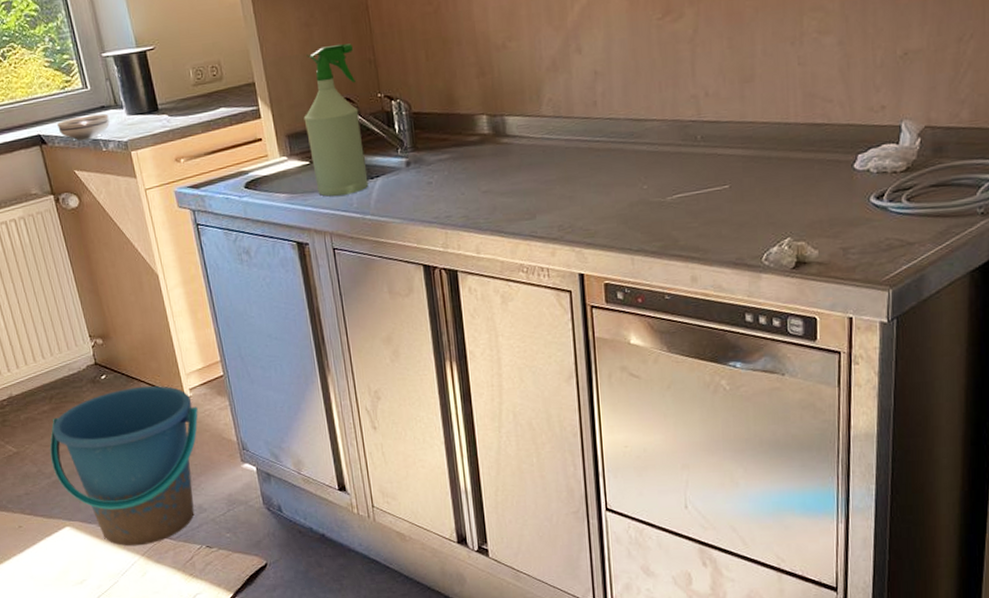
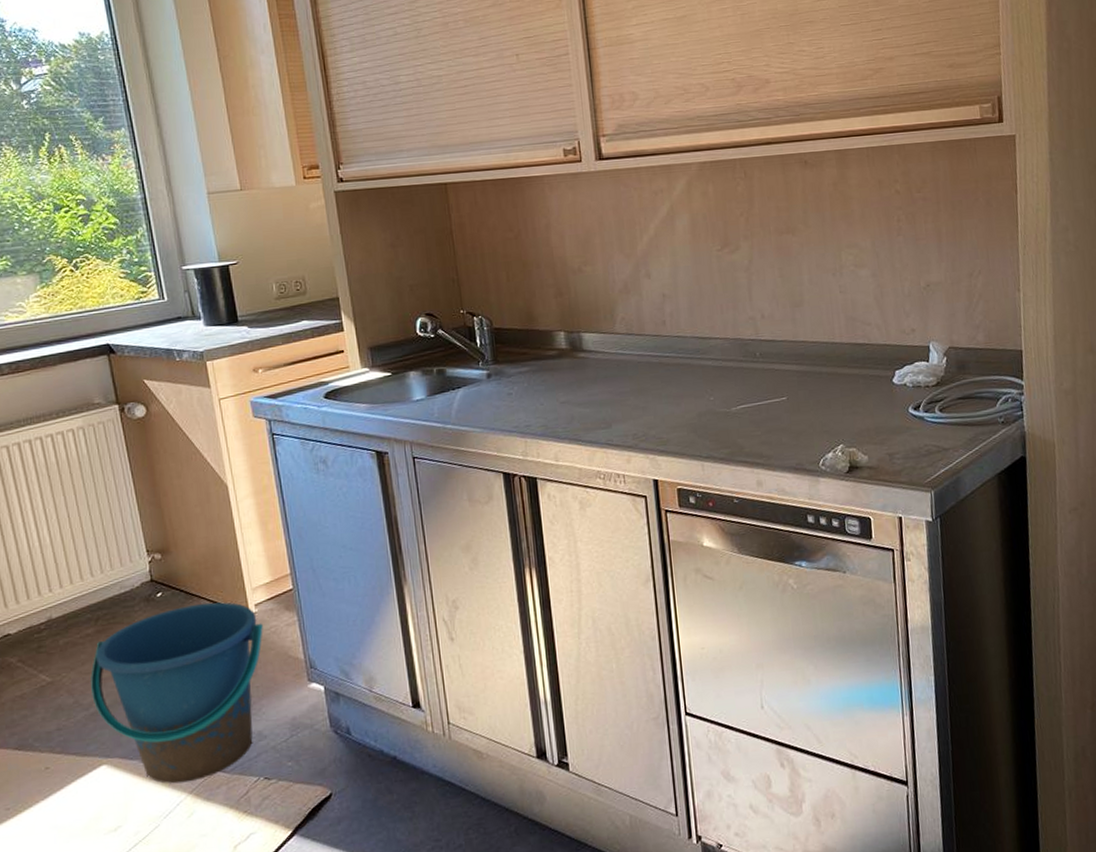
bowl: present [57,113,110,141] -> none [129,324,185,351]
spray bottle: present [303,43,369,197] -> none [386,264,450,407]

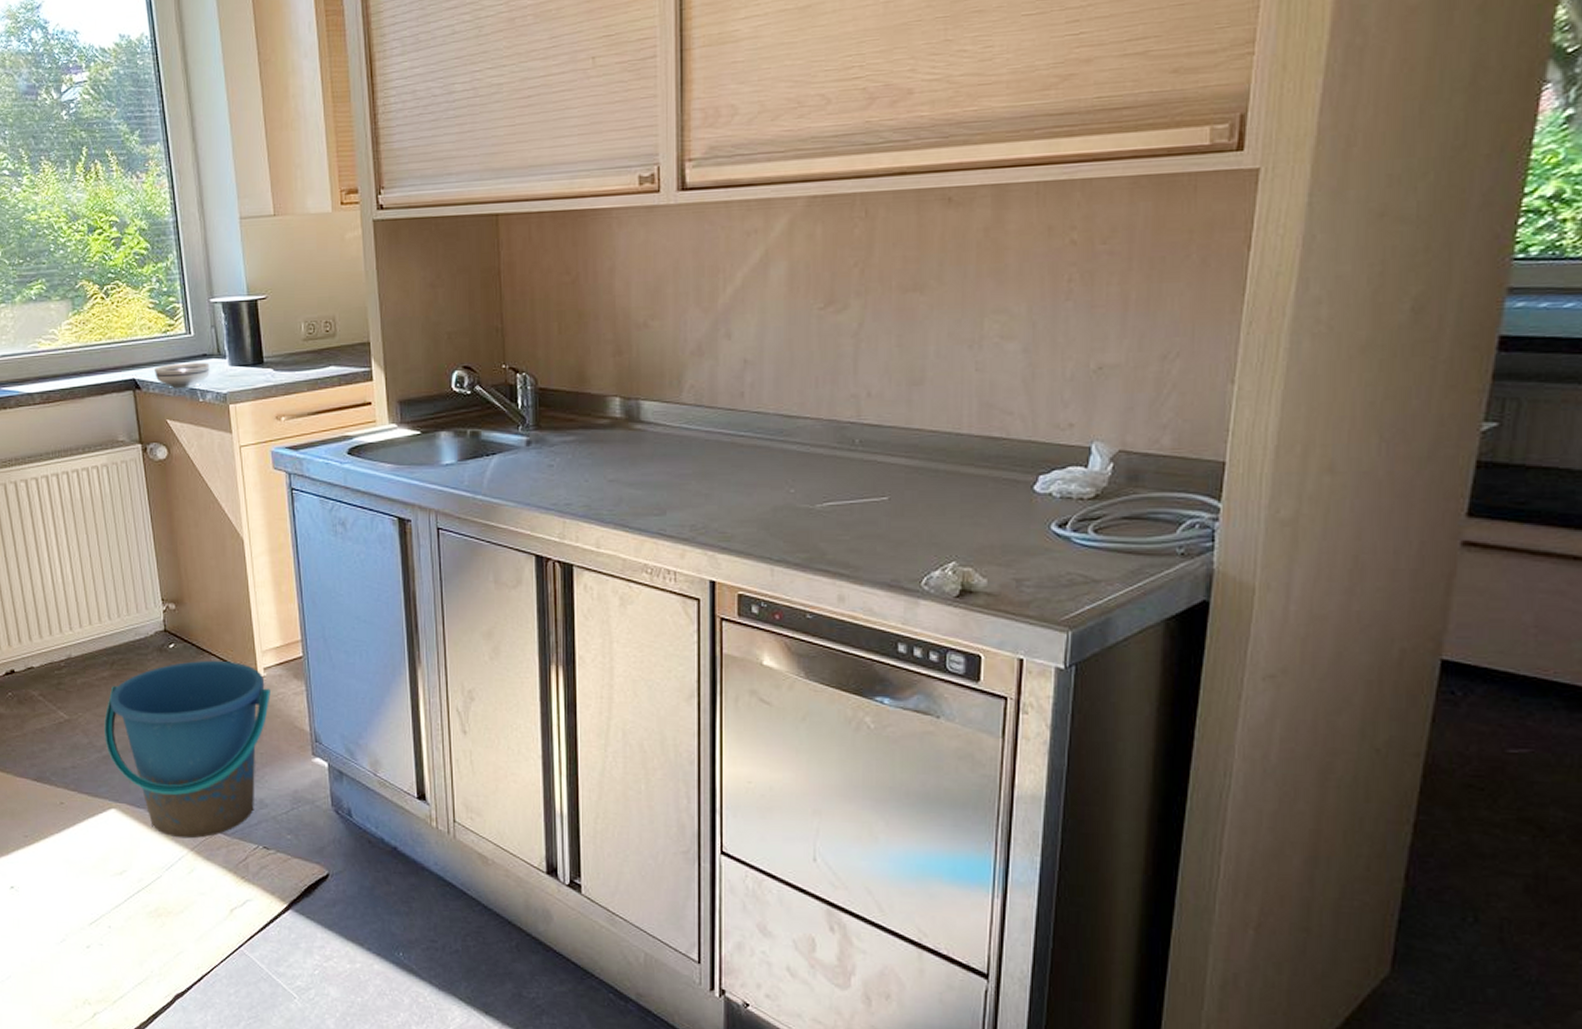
bowl: none [129,324,185,351] -> present [155,362,210,389]

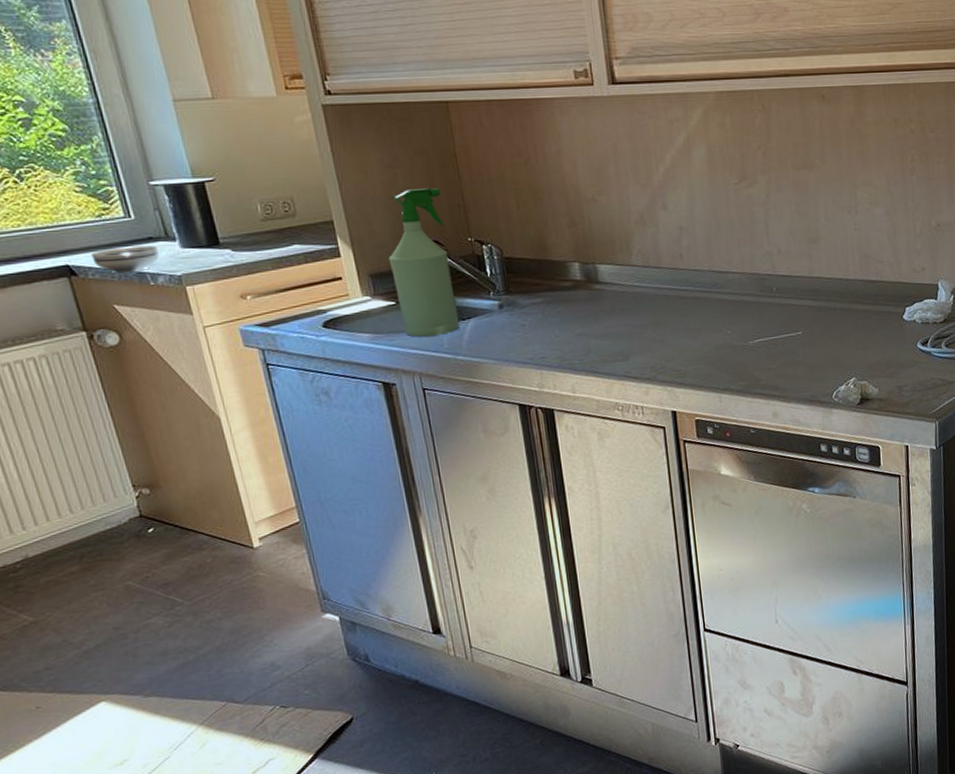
bucket: present [104,660,271,839] -> none [79,536,270,716]
spray bottle: none [419,309,483,471] -> present [388,188,460,337]

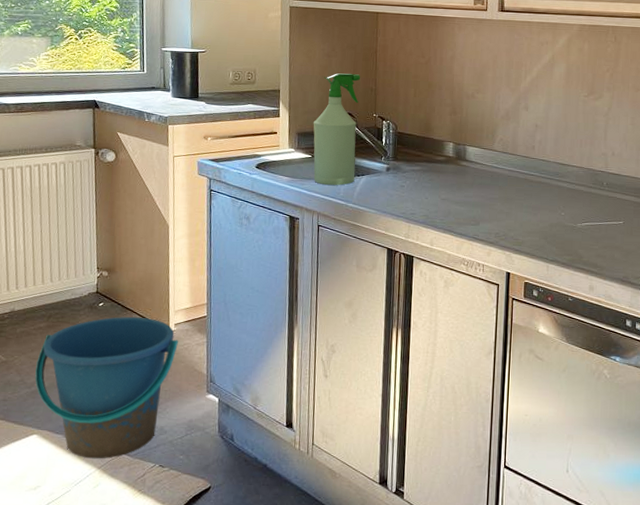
bucket: none [79,536,270,716] -> present [35,316,178,459]
bowl: present [91,245,159,274] -> none [112,91,157,111]

